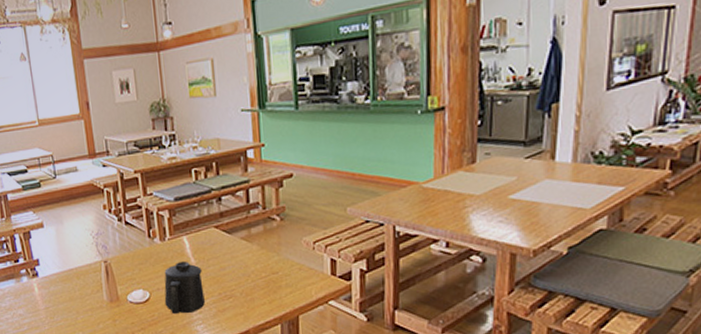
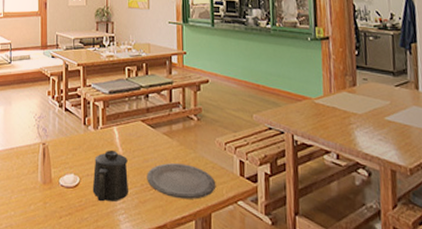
plate: none [224,268,304,304] -> present [147,163,216,200]

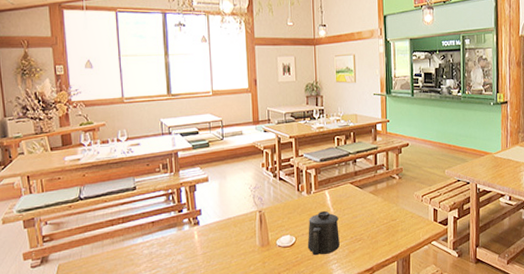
plate: present [147,163,216,200] -> none [355,216,414,245]

